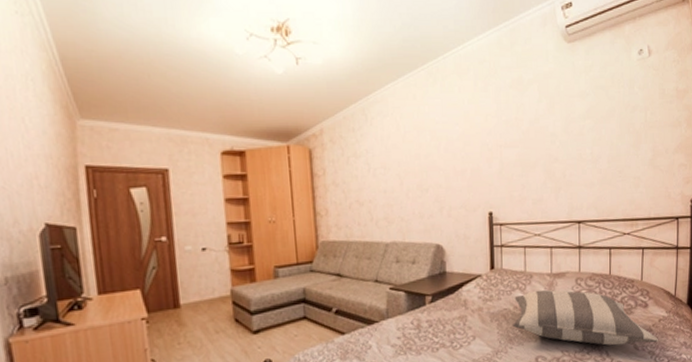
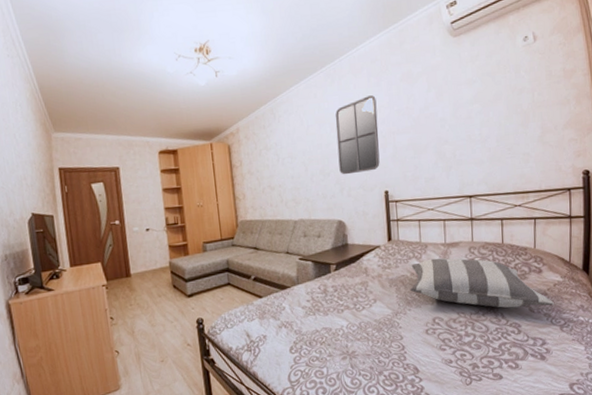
home mirror: none [436,101,485,192] -> present [335,95,380,175]

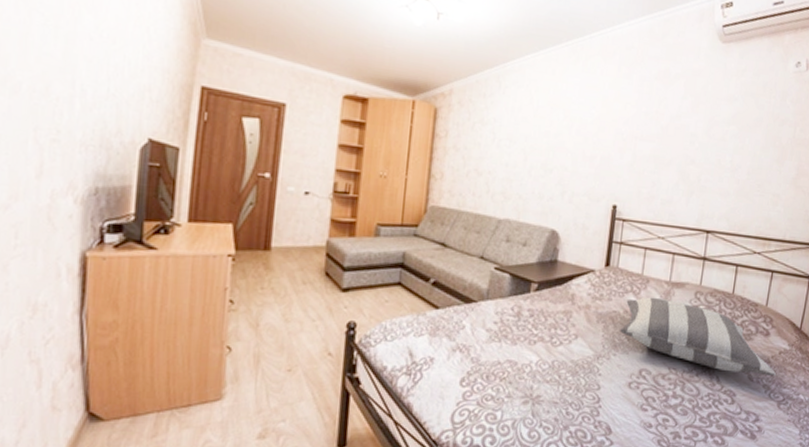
home mirror: present [335,95,380,175] -> none [564,87,624,178]

